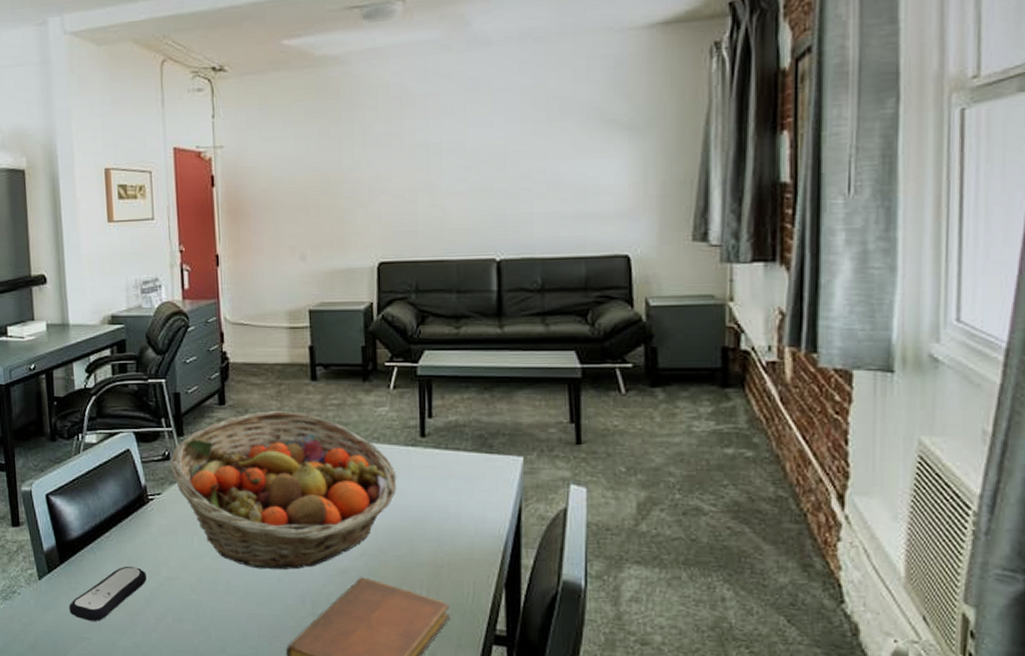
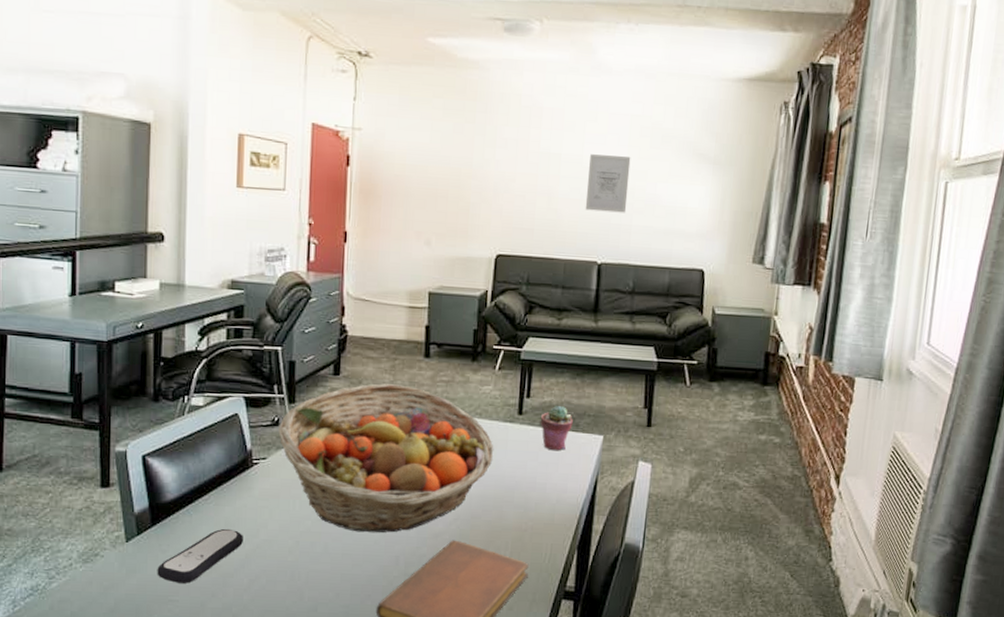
potted succulent: none [446,425,485,476] -> present [540,406,573,451]
wall art: none [474,136,525,202] -> present [585,154,631,213]

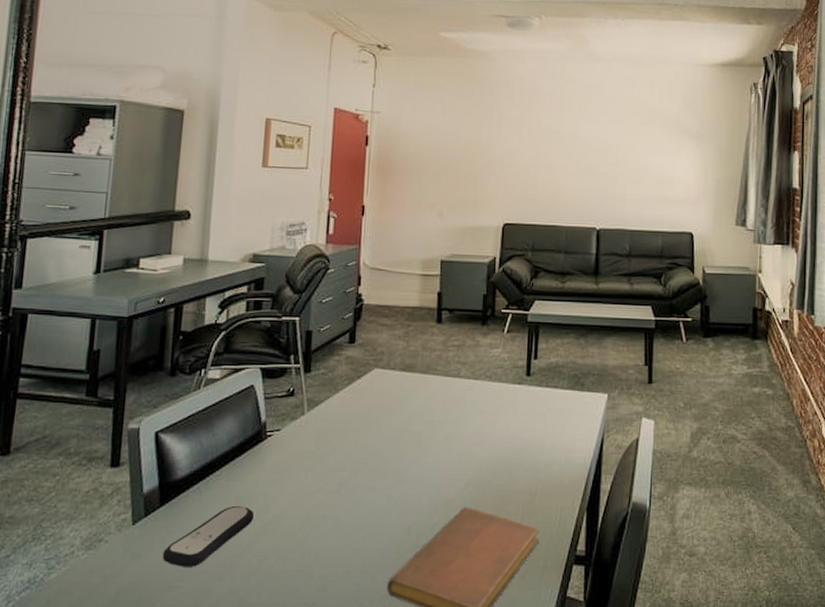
fruit basket: present [278,383,494,533] -> none [293,350,504,503]
potted succulent: present [540,406,573,451] -> none [547,366,578,411]
wall art: present [585,154,631,213] -> none [583,131,623,183]

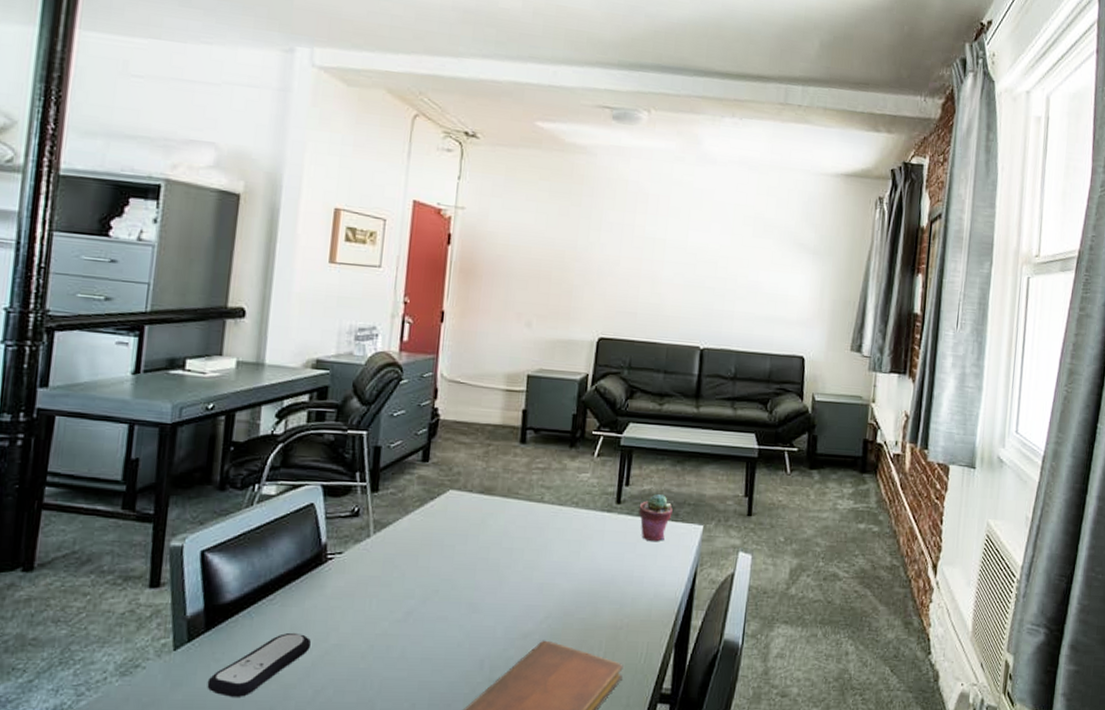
potted succulent: none [547,366,578,411] -> present [638,494,673,542]

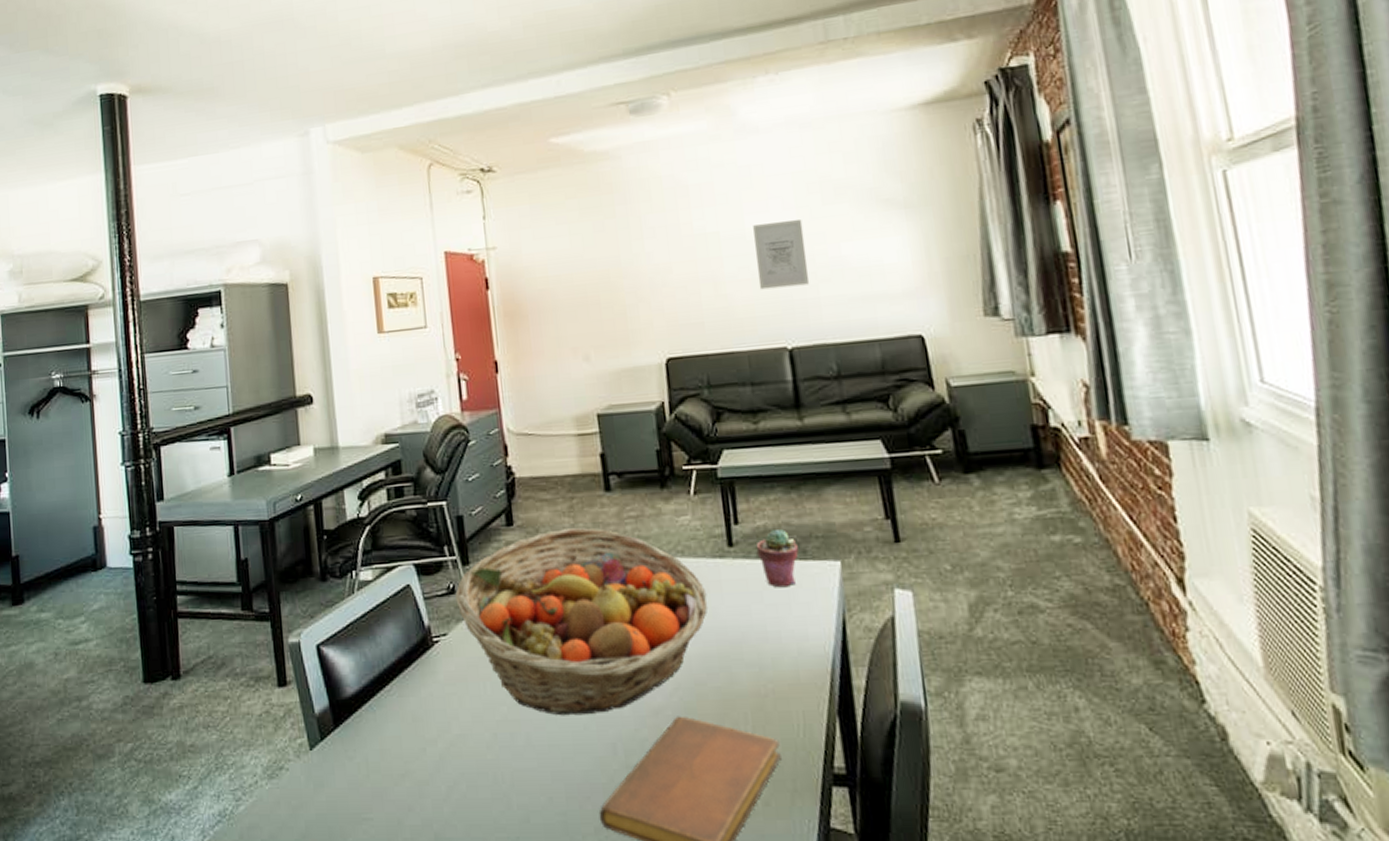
remote control: present [207,633,311,697] -> none [345,725,435,797]
fruit basket: none [358,471,590,635] -> present [455,528,708,716]
wall art: none [688,241,734,299] -> present [753,220,810,290]

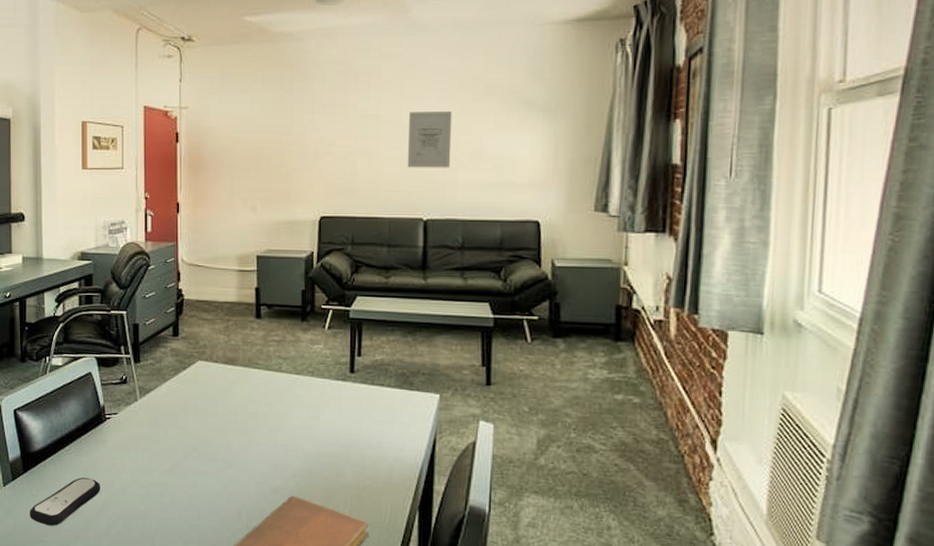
remote control: none [345,725,435,797] -> present [29,478,100,526]
fruit basket: present [455,528,708,716] -> none [127,344,328,487]
potted succulent: present [755,529,799,588] -> none [372,364,407,410]

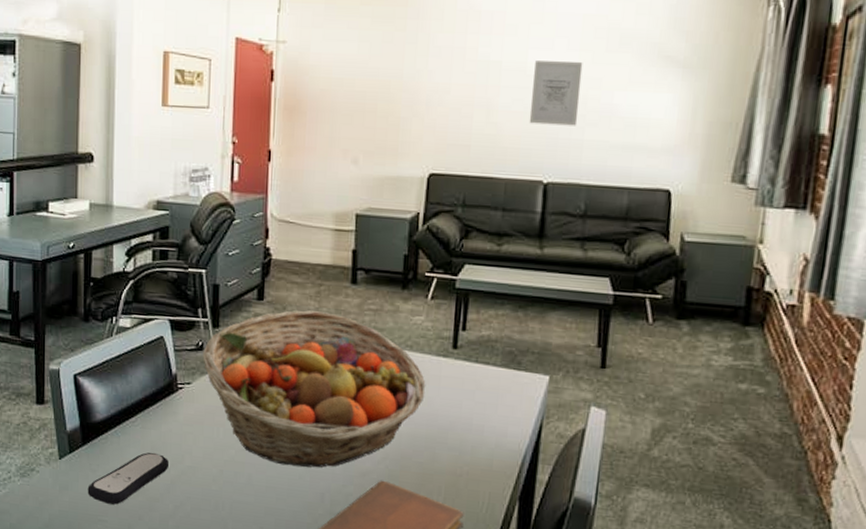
fruit basket: none [127,344,328,487] -> present [203,310,426,468]

